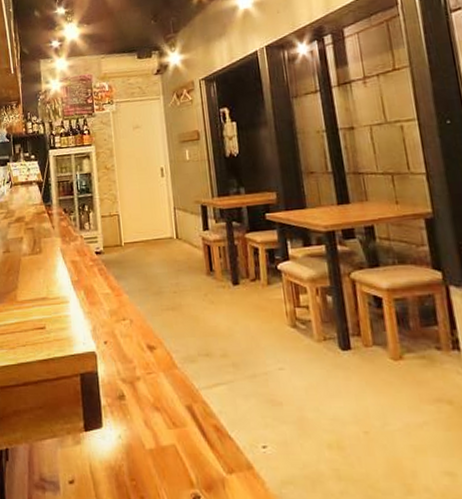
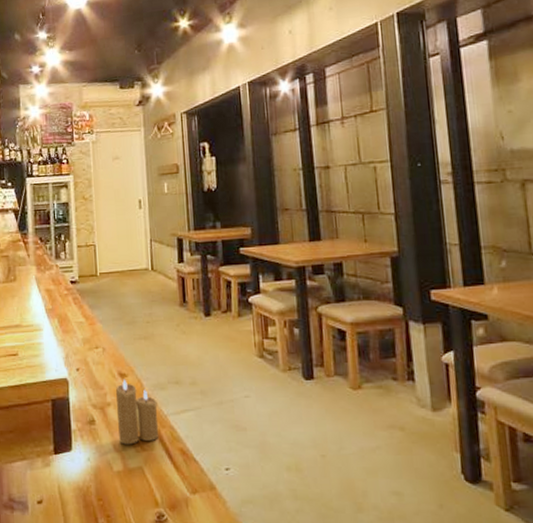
candle: none [144,353,192,421] -> present [115,380,159,445]

